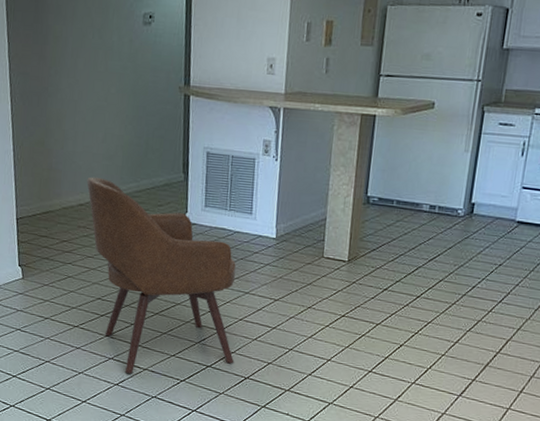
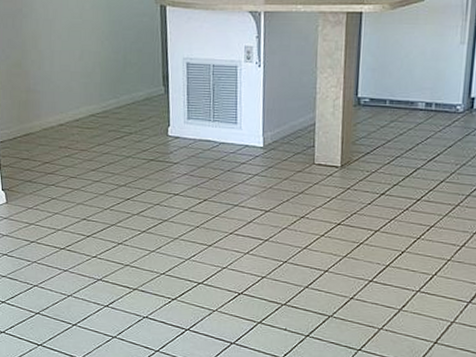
chair: present [87,177,236,373] -> none [66,96,226,294]

